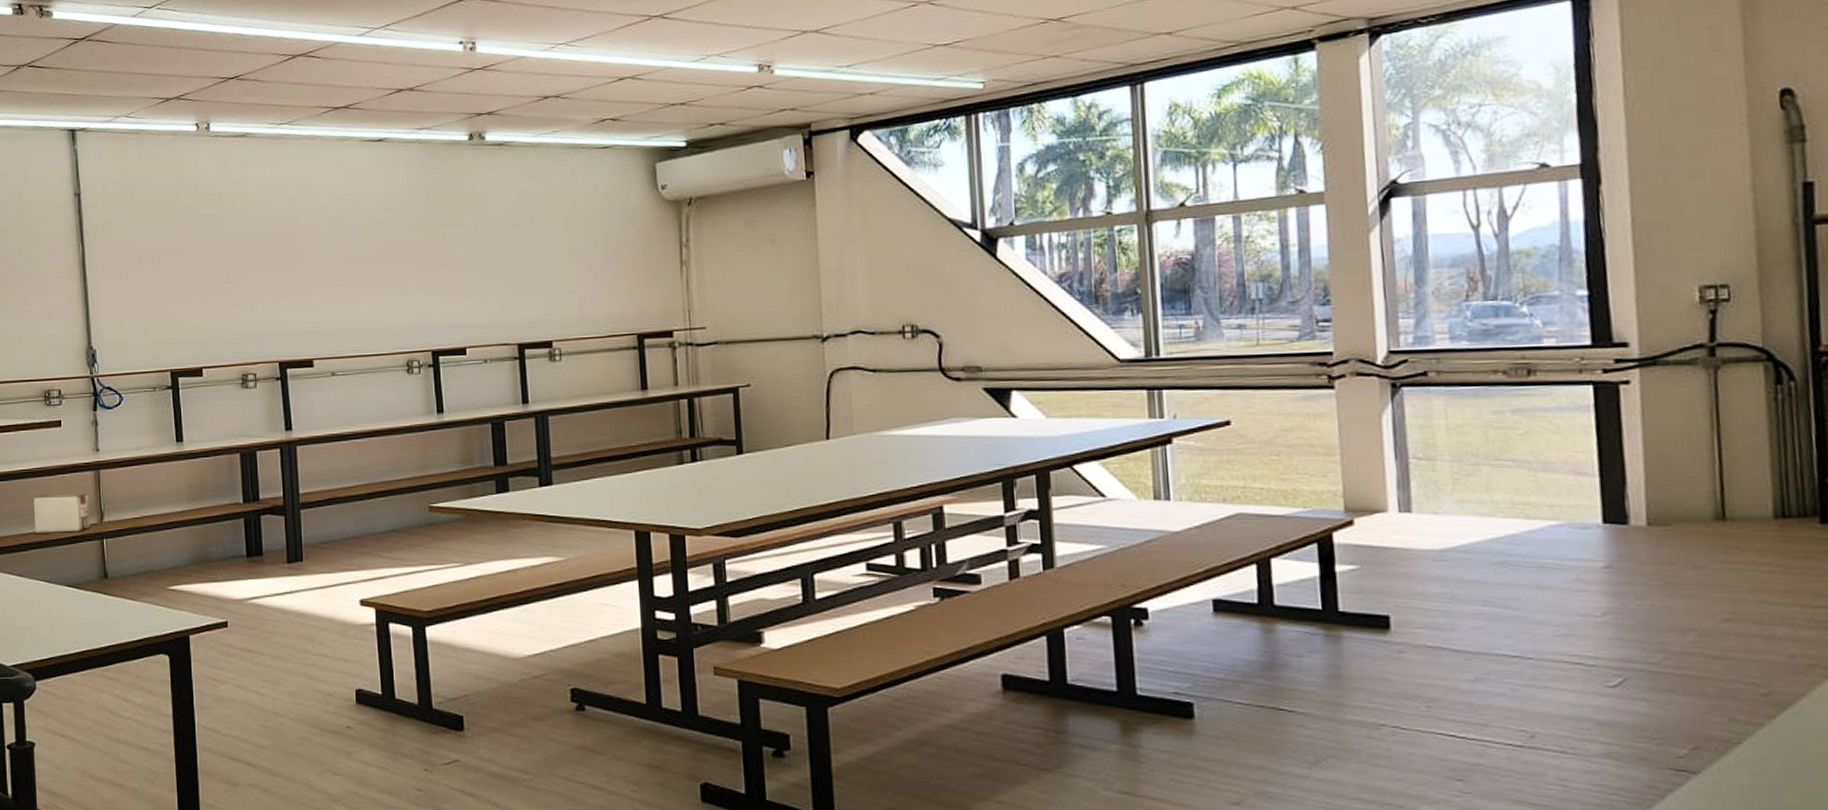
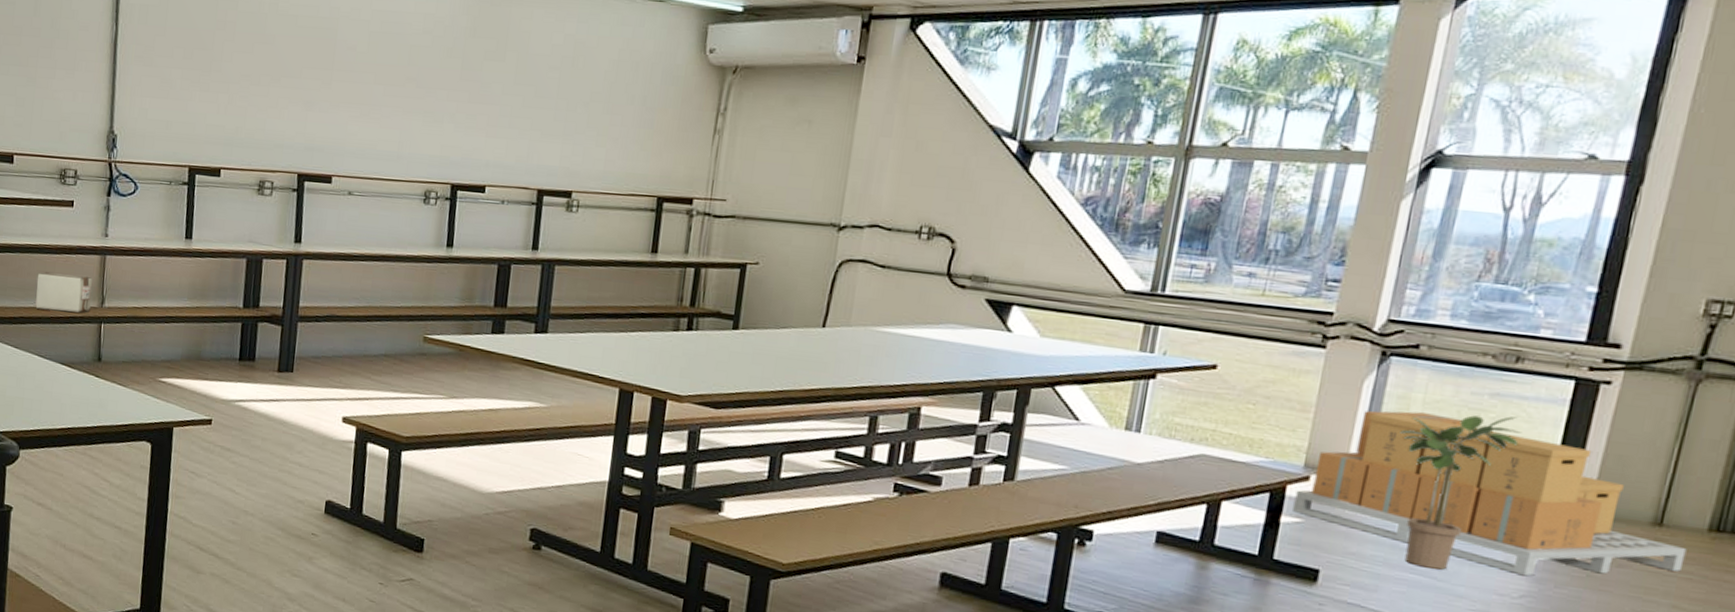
cardboard boxes: none [1343,439,1760,592] -> present [1293,410,1687,577]
potted plant: none [1432,430,1555,598] -> present [1400,415,1522,570]

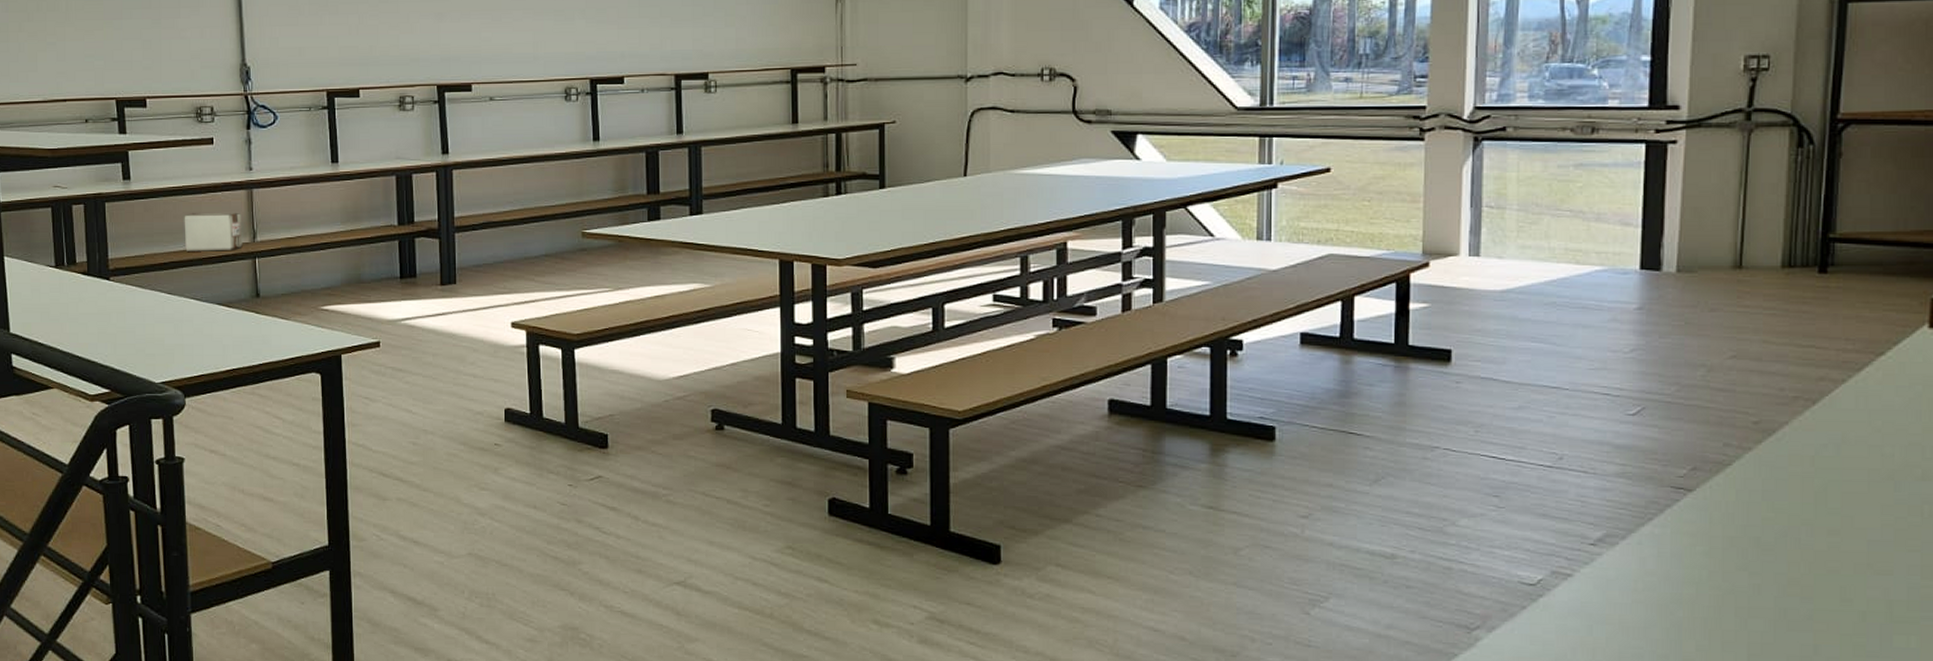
cardboard boxes: present [1293,410,1687,577] -> none [1419,190,1766,331]
potted plant: present [1400,415,1522,570] -> none [1502,184,1608,335]

